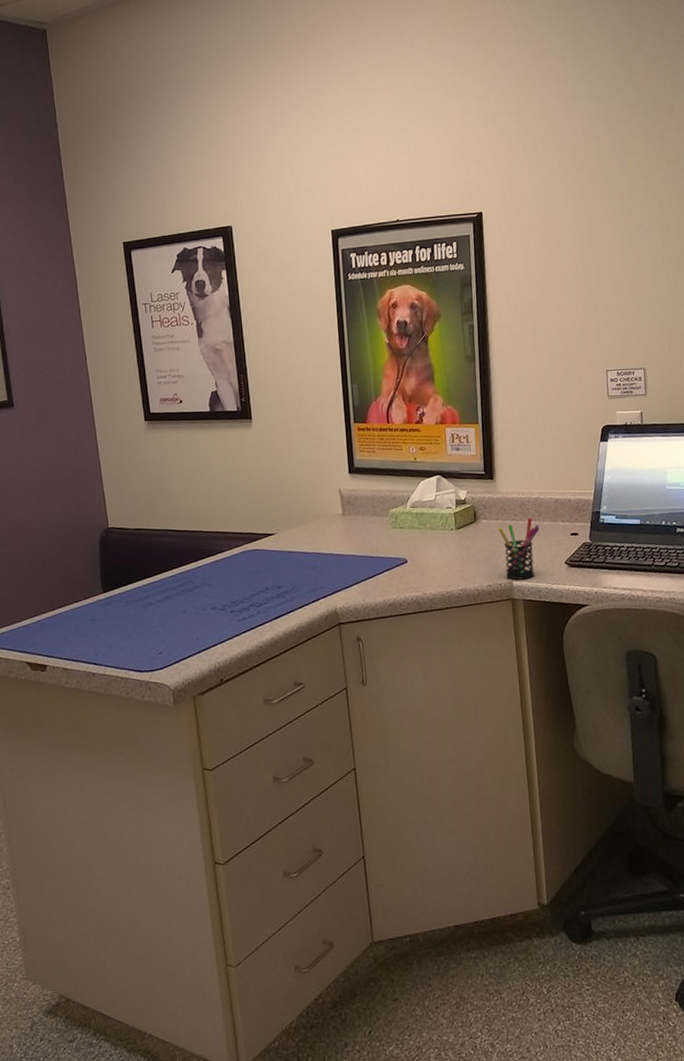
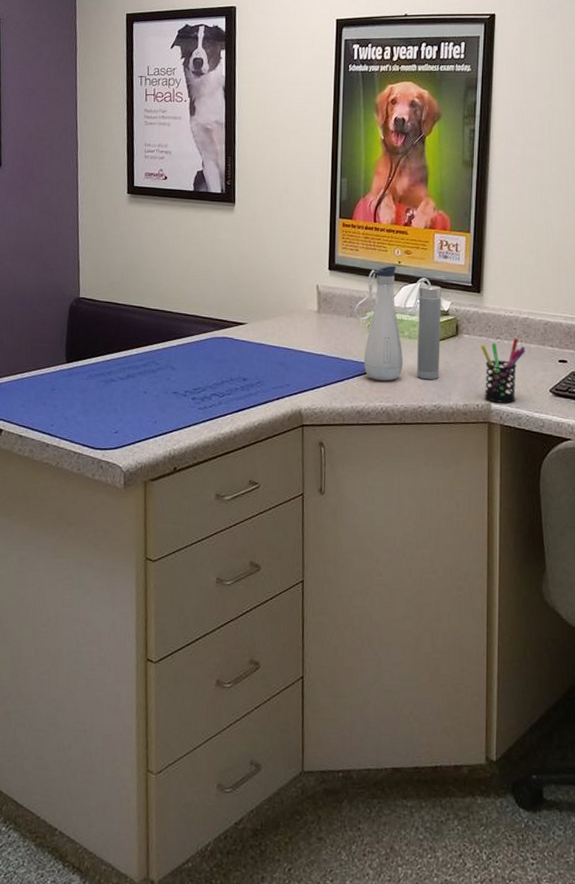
water bottle: none [376,463,462,573] -> present [353,266,441,381]

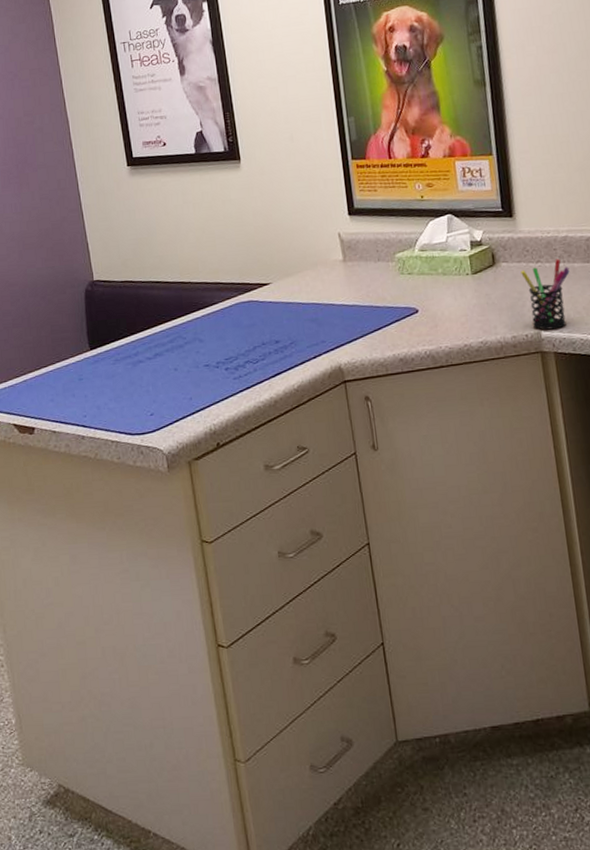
water bottle: present [353,266,441,381] -> none [381,201,481,324]

